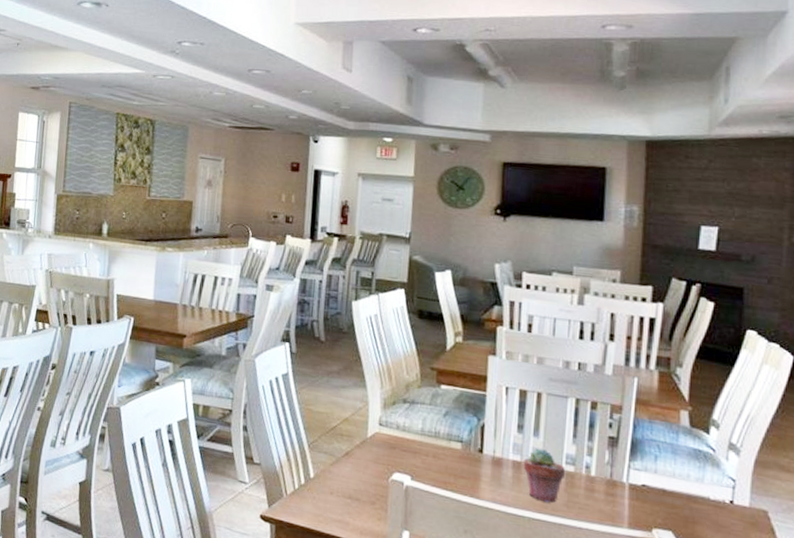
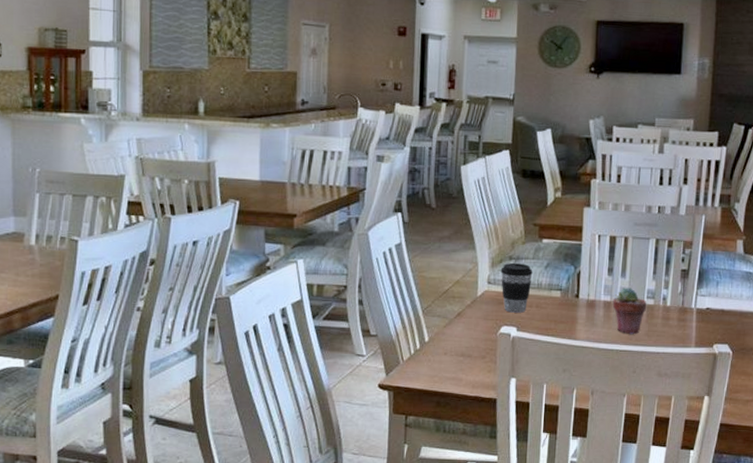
coffee cup: none [393,406,430,461] -> present [500,262,533,313]

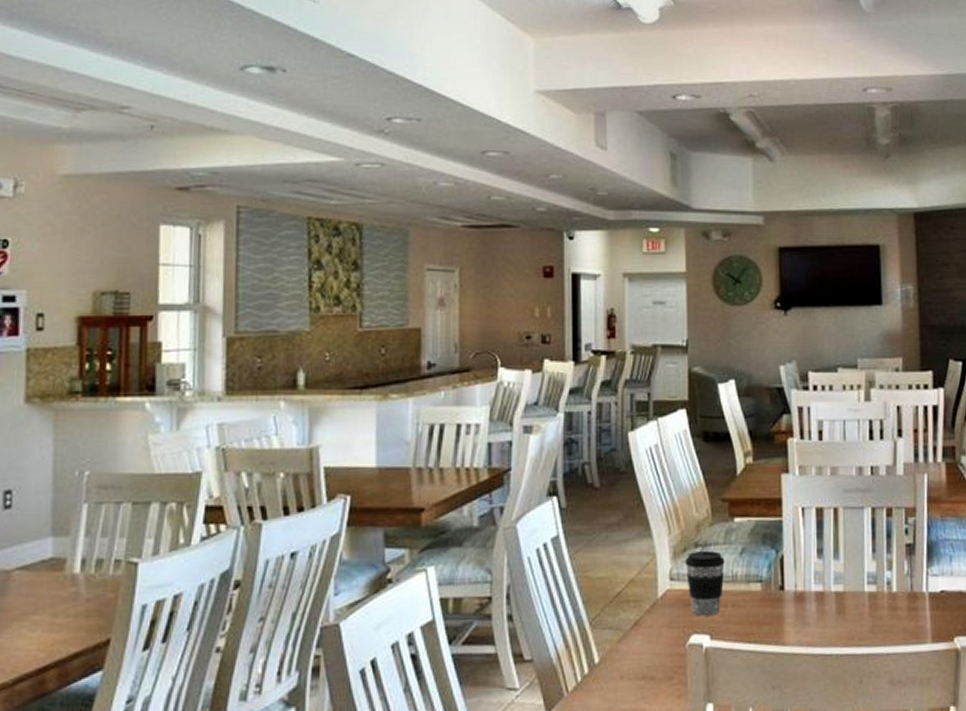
potted succulent: present [612,288,647,335] -> none [826,572,869,633]

